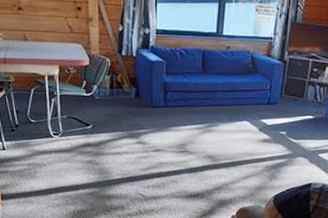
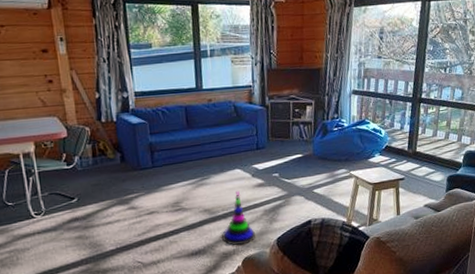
stacking toy: none [221,143,255,196] -> present [222,191,256,246]

